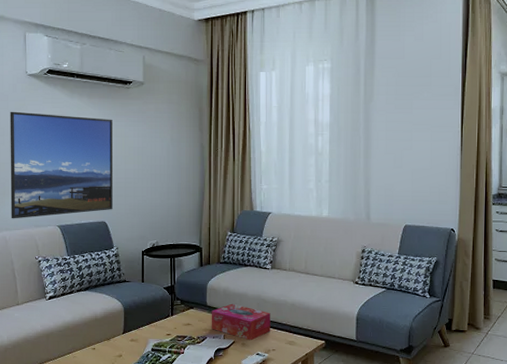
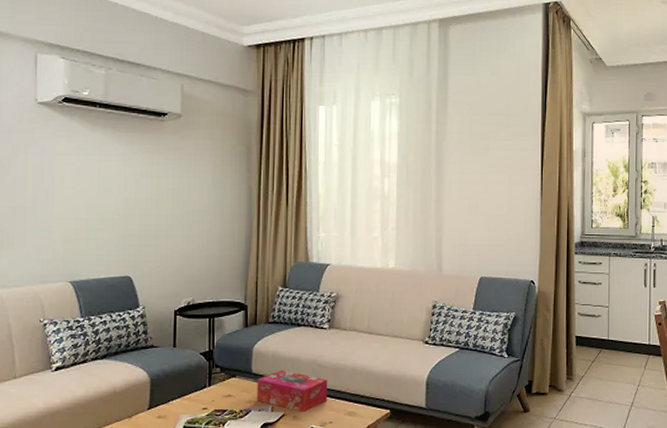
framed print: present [10,111,113,219] -> none [9,145,142,274]

